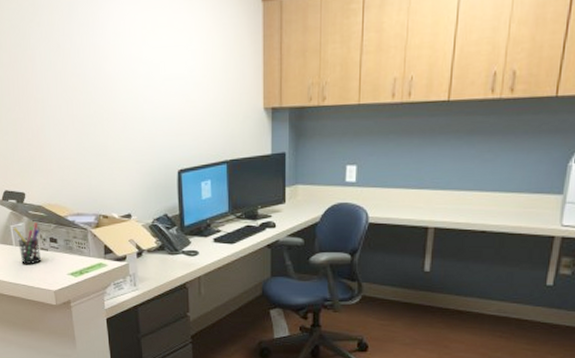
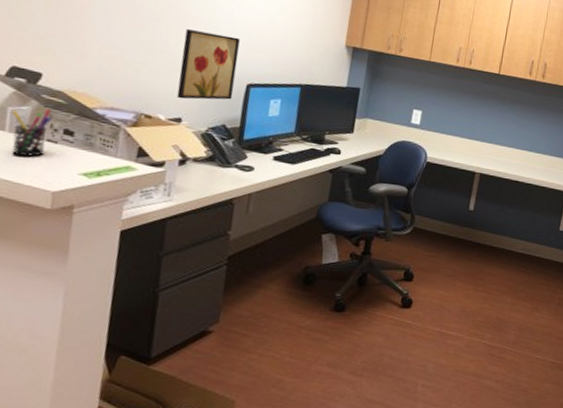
wall art: none [118,124,168,196] -> present [176,29,240,100]

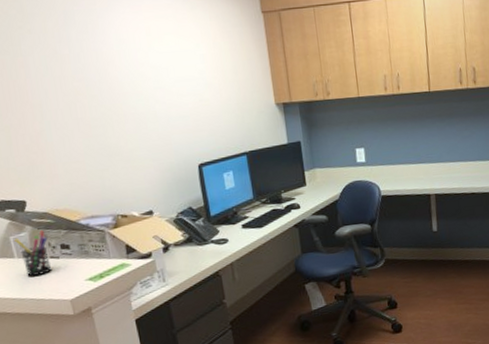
wall art: present [176,29,240,100] -> none [130,123,190,193]

